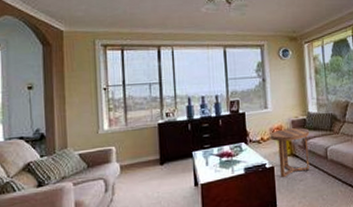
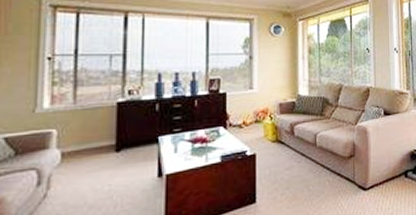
side table: present [270,127,310,177] -> none [253,111,299,166]

